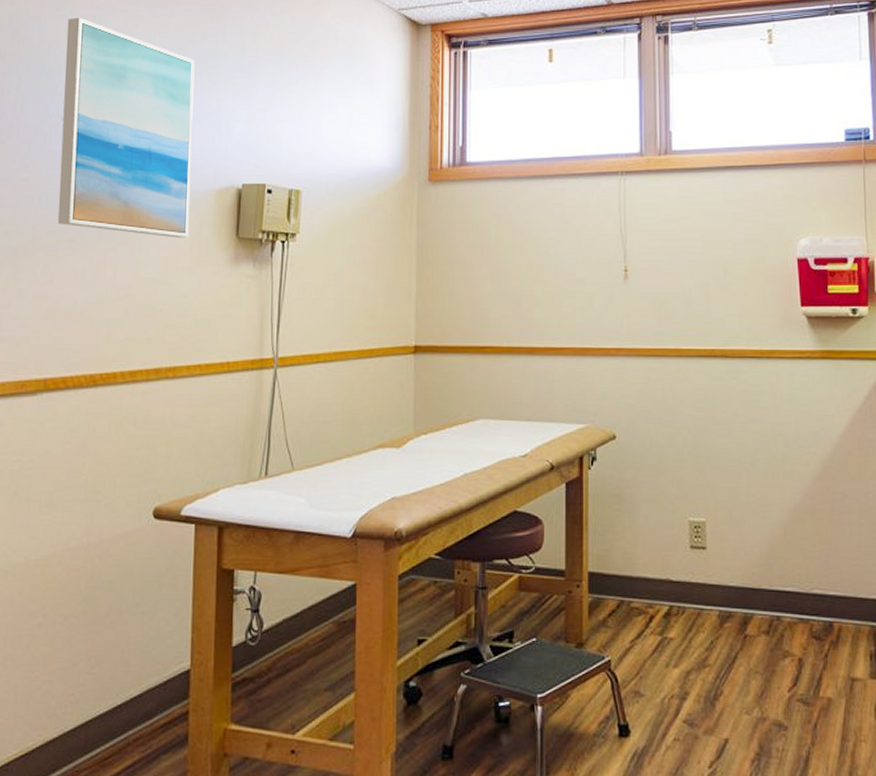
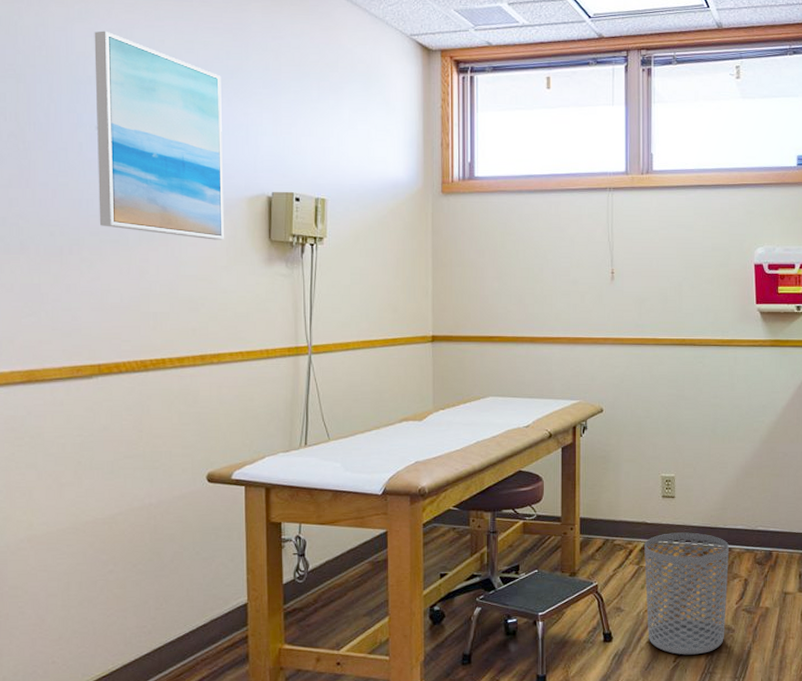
waste bin: none [669,594,777,759] -> present [644,532,729,655]

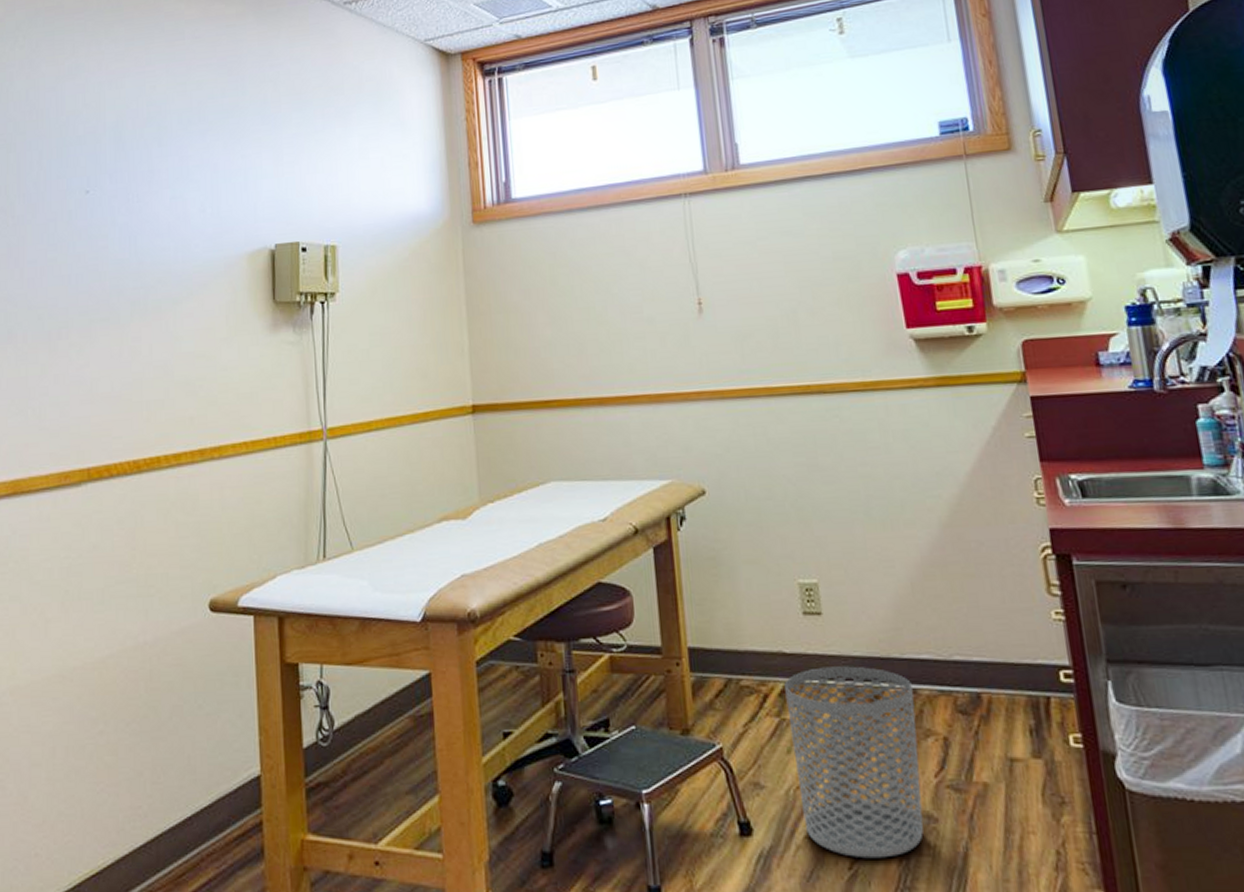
wall art: present [94,30,225,240] -> none [84,84,224,308]

